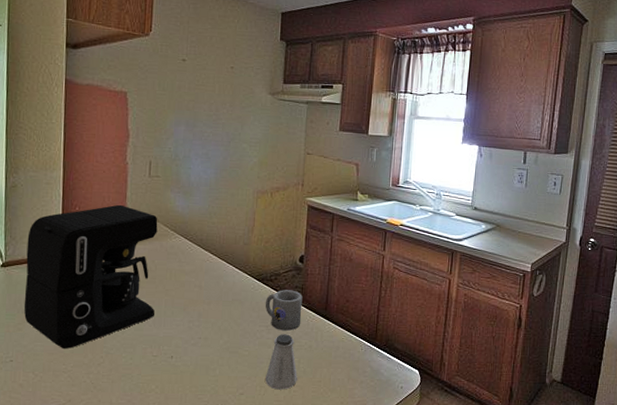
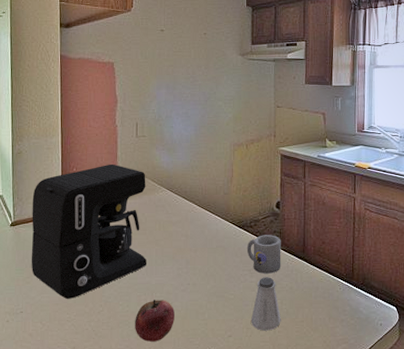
fruit: none [138,353,183,397] -> present [135,300,174,342]

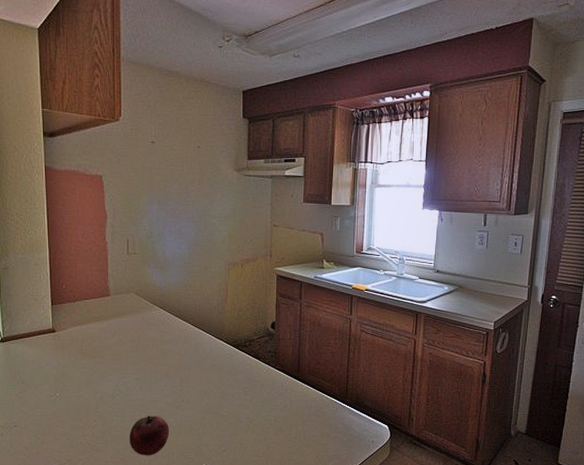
coffee maker: present [31,164,146,300] -> none [21,281,140,415]
mug: present [246,235,281,274] -> none [241,354,276,392]
saltshaker: present [251,277,281,331] -> none [245,395,274,446]

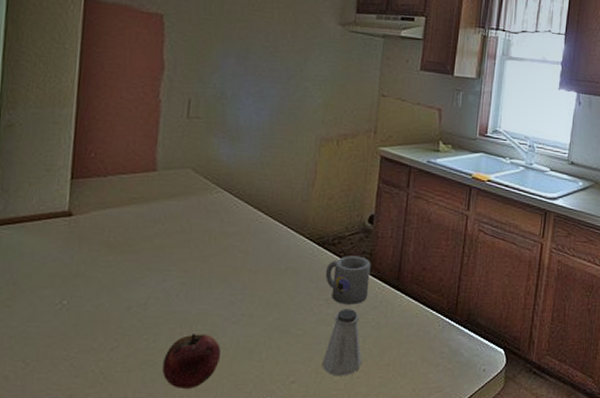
mug: none [241,354,276,392] -> present [325,256,371,305]
saltshaker: none [245,395,274,446] -> present [322,309,362,376]

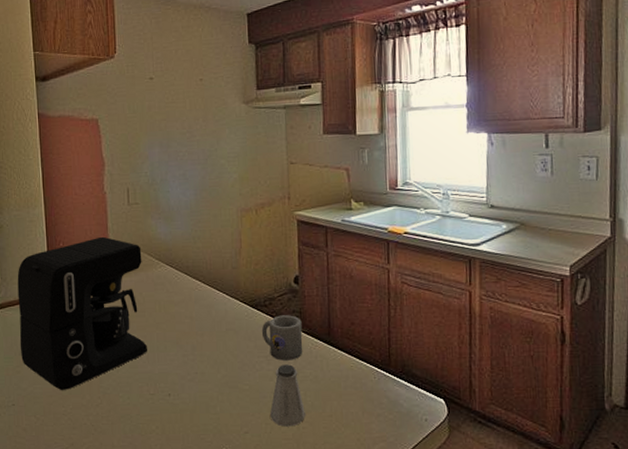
coffee maker: none [15,151,196,331] -> present [17,236,147,391]
fruit: present [162,334,221,388] -> none [138,391,182,438]

